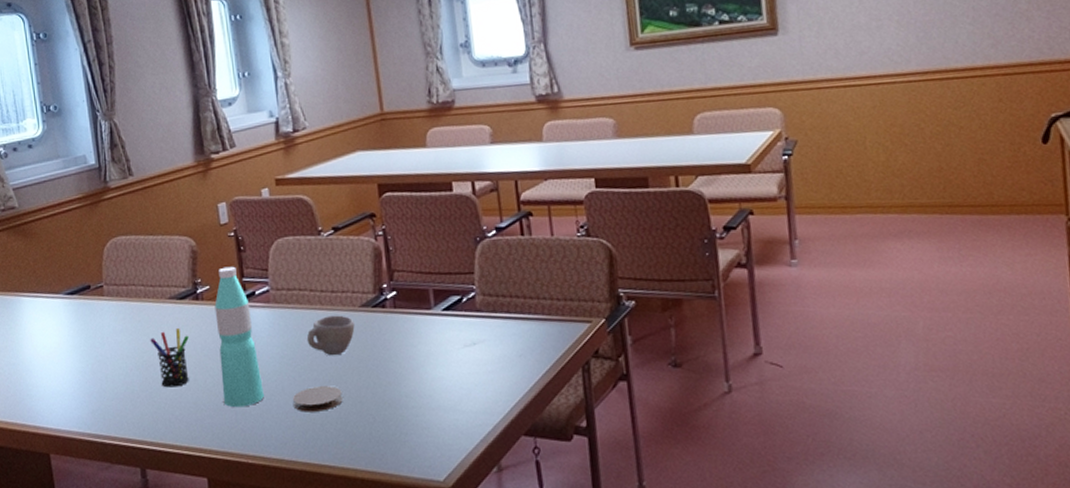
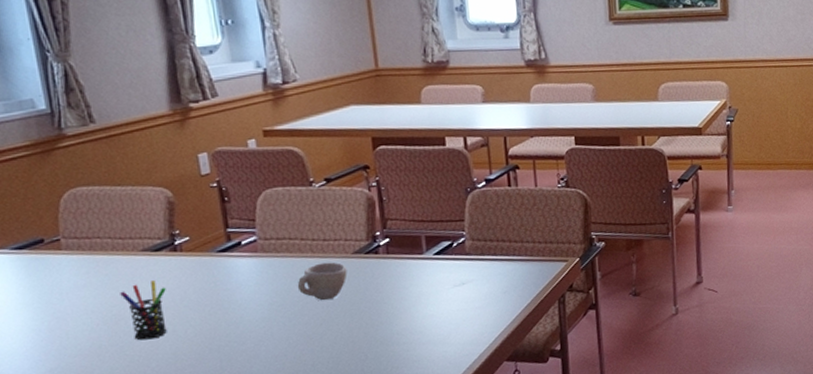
water bottle: present [214,266,264,408] -> none [195,217,252,355]
coaster: present [292,386,343,412] -> none [282,328,335,355]

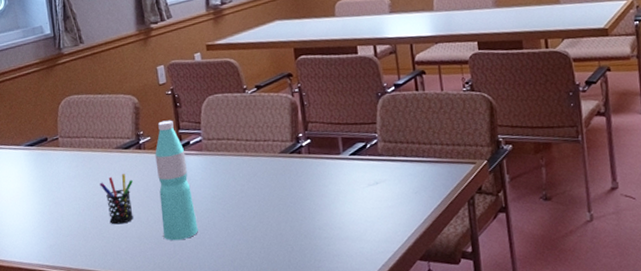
water bottle: none [195,217,252,355] -> present [155,120,198,241]
cup: present [297,262,348,301] -> none [234,160,276,196]

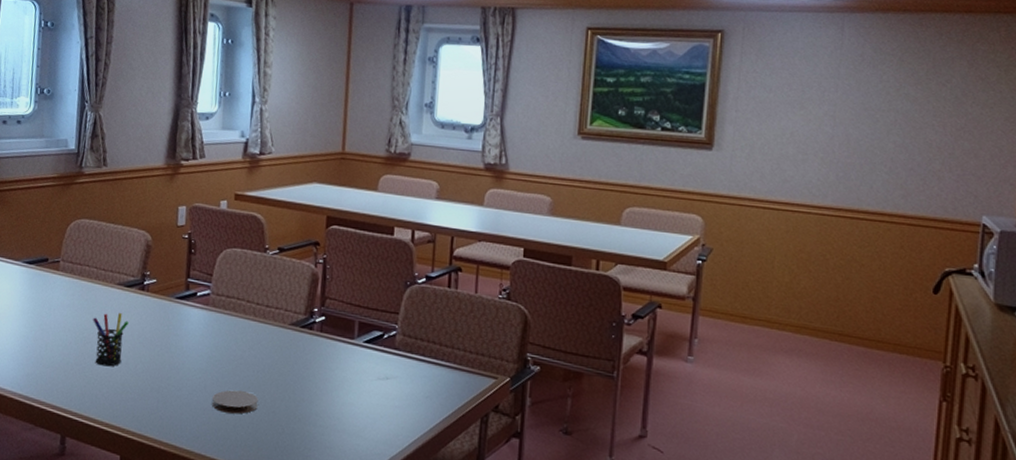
water bottle: present [155,120,198,241] -> none [148,265,190,397]
coaster: none [222,221,266,244] -> present [212,390,259,414]

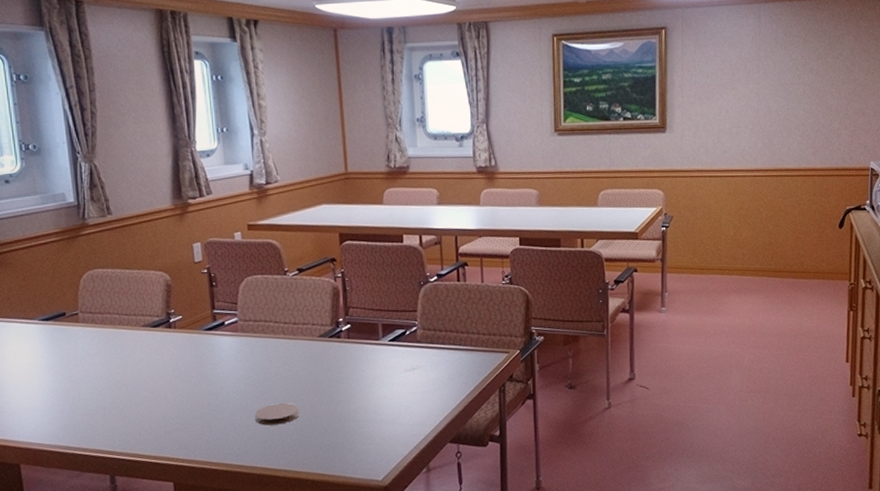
pen holder: present [93,313,129,367] -> none [123,353,161,405]

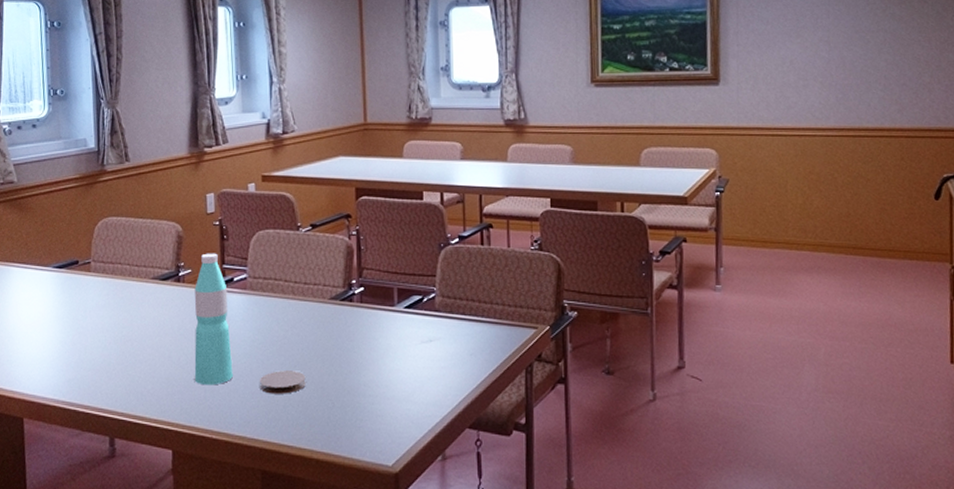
water bottle: none [186,299,229,422] -> present [194,253,233,386]

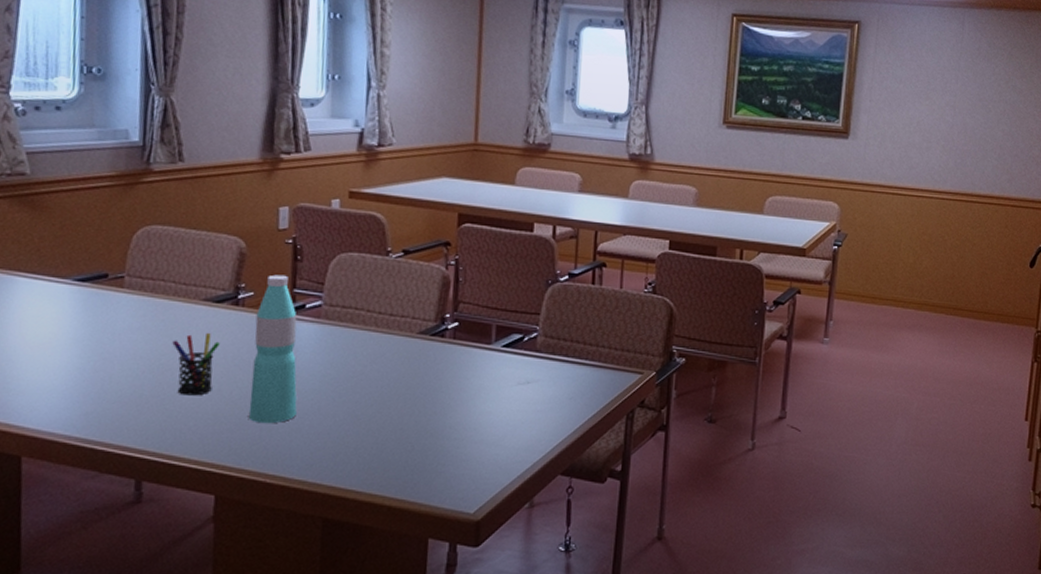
pen holder: none [130,307,167,362] -> present [172,333,220,396]
coaster: present [259,371,306,394] -> none [327,409,384,435]

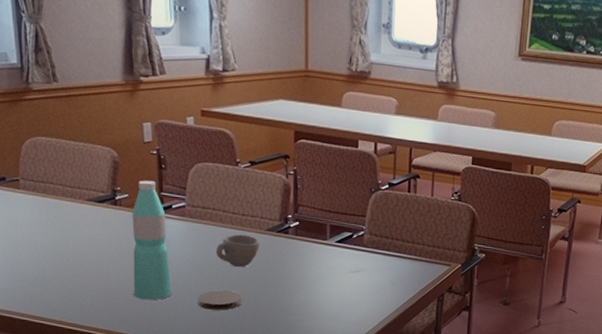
pen holder: present [172,333,220,396] -> none [65,227,104,277]
coaster: none [327,409,384,435] -> present [197,290,242,310]
cup: none [354,339,409,380] -> present [215,234,260,268]

